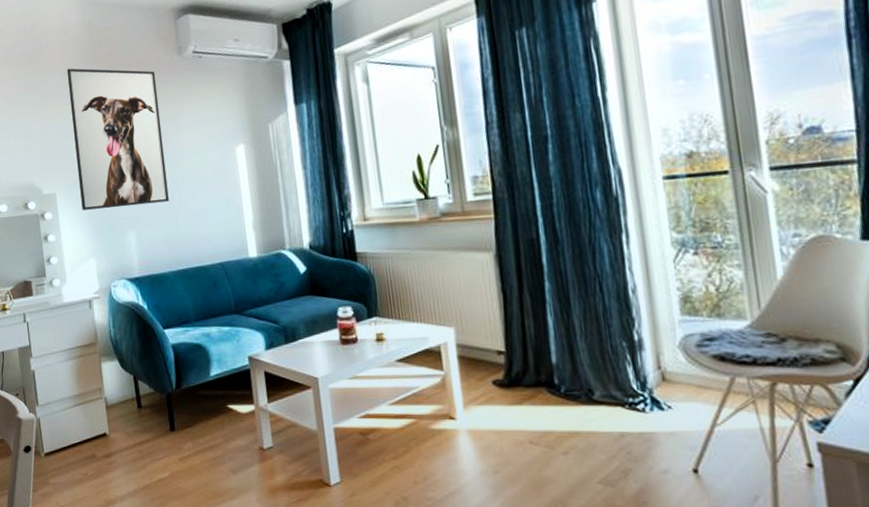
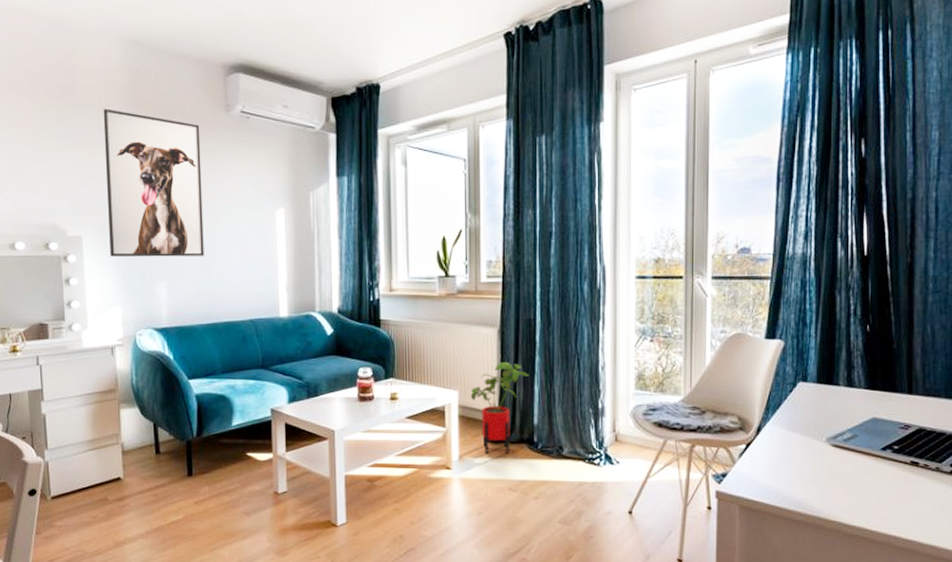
house plant: none [469,290,539,401] -> present [470,361,529,454]

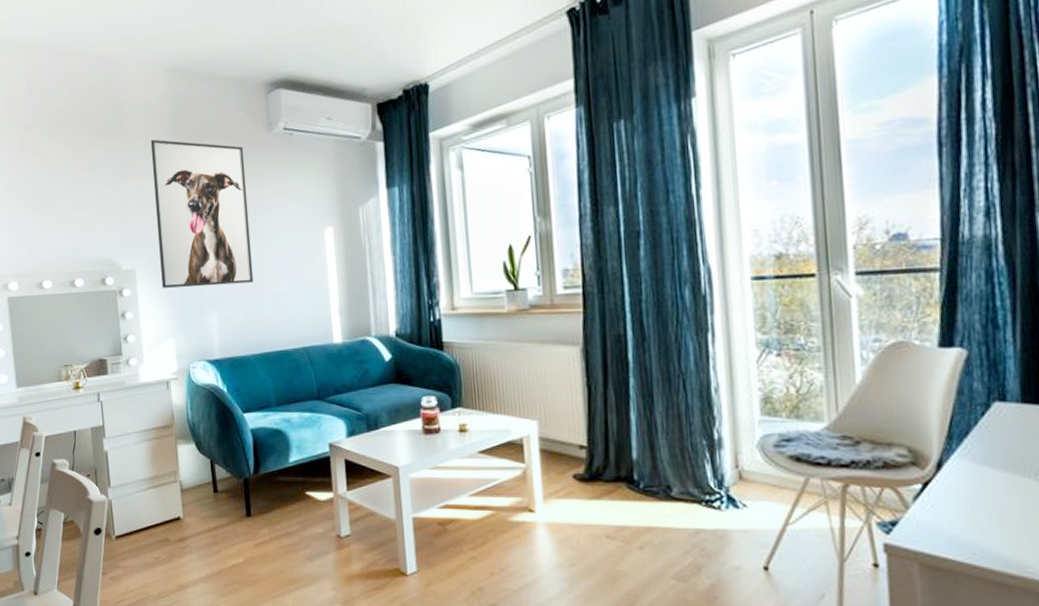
house plant: present [470,361,529,454] -> none [552,385,623,494]

